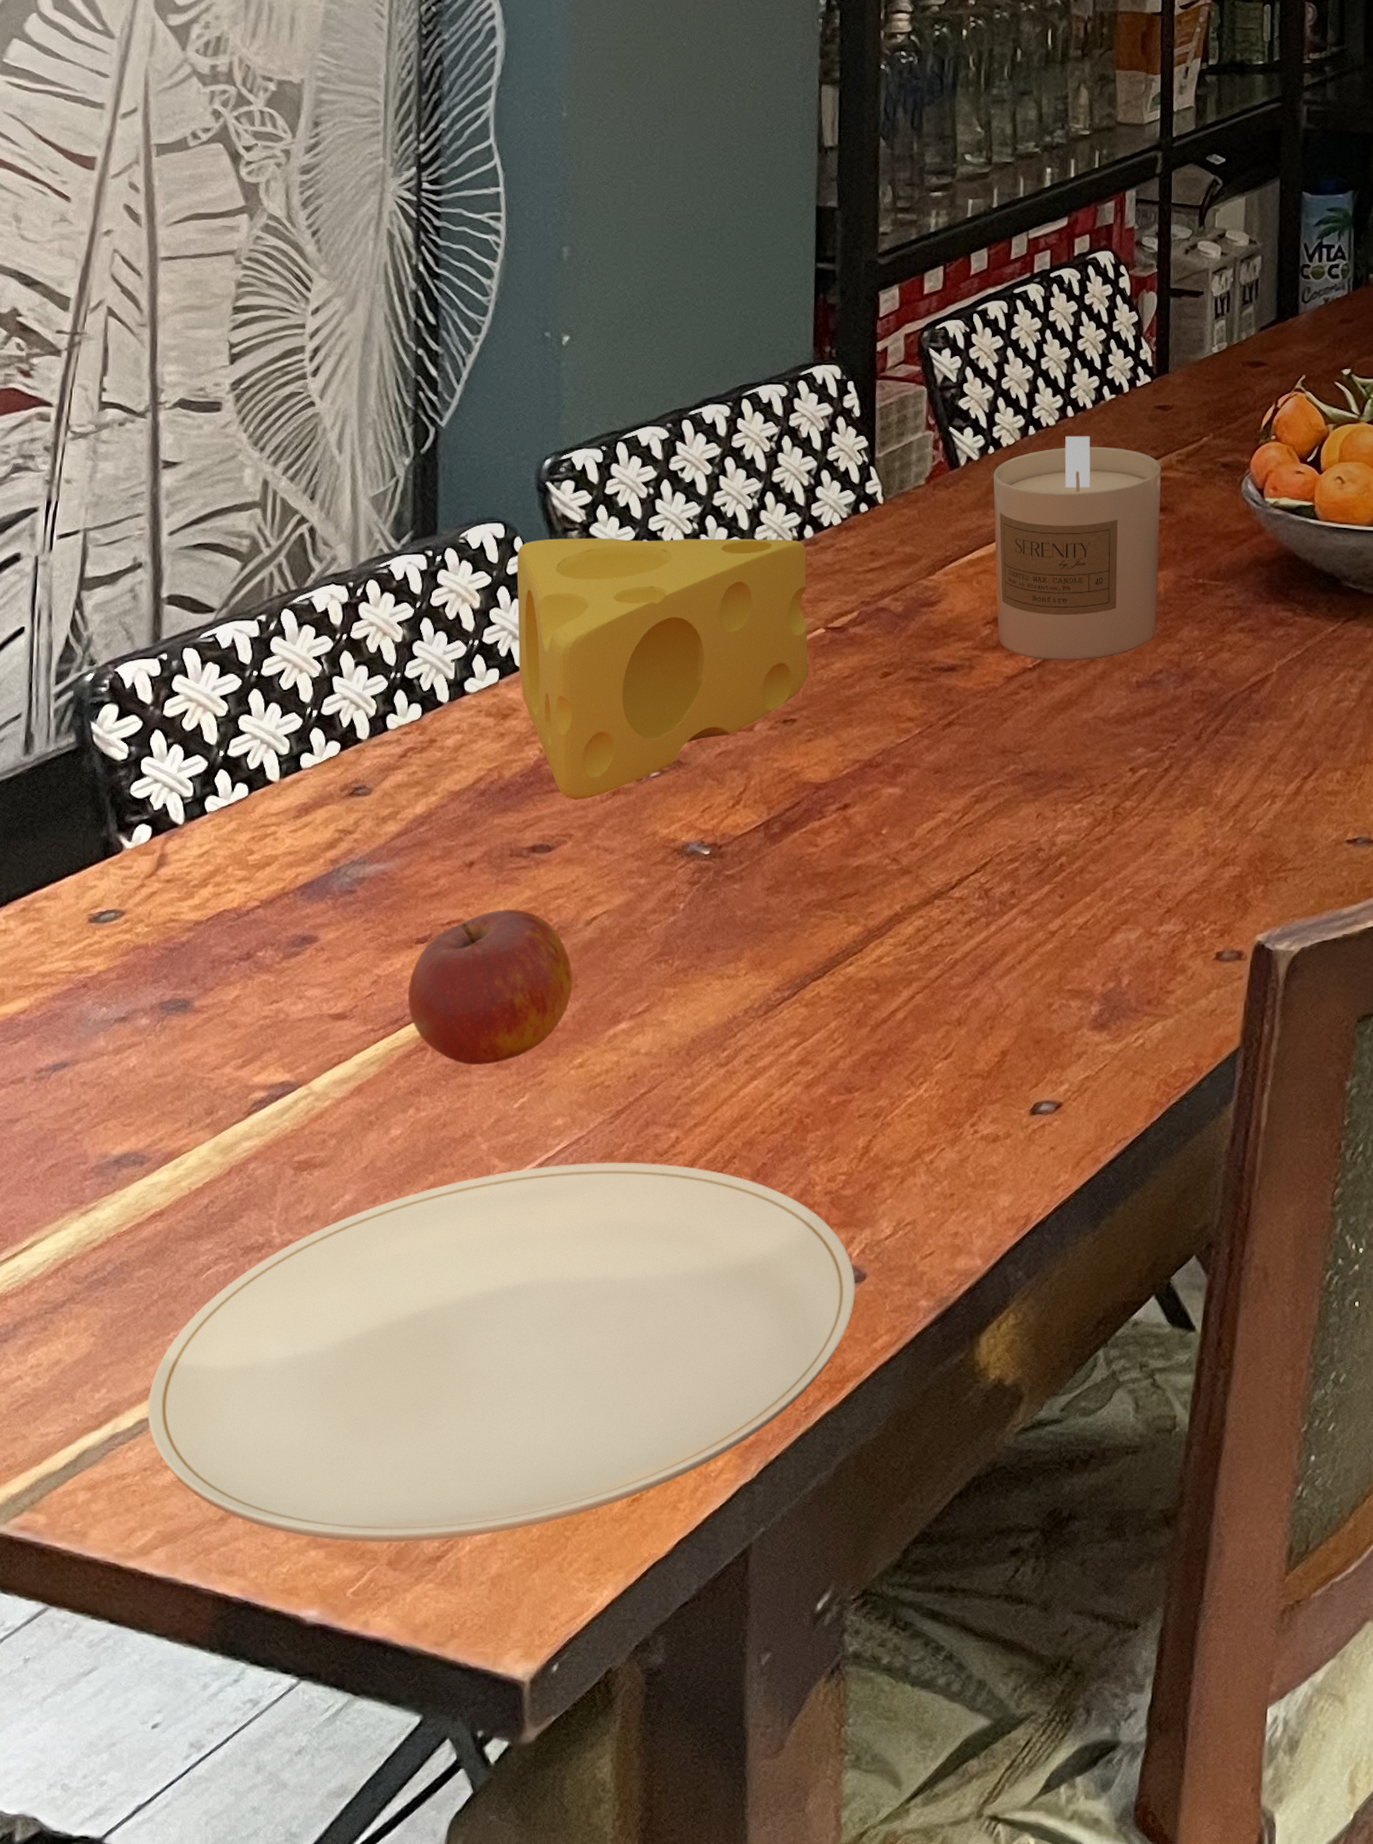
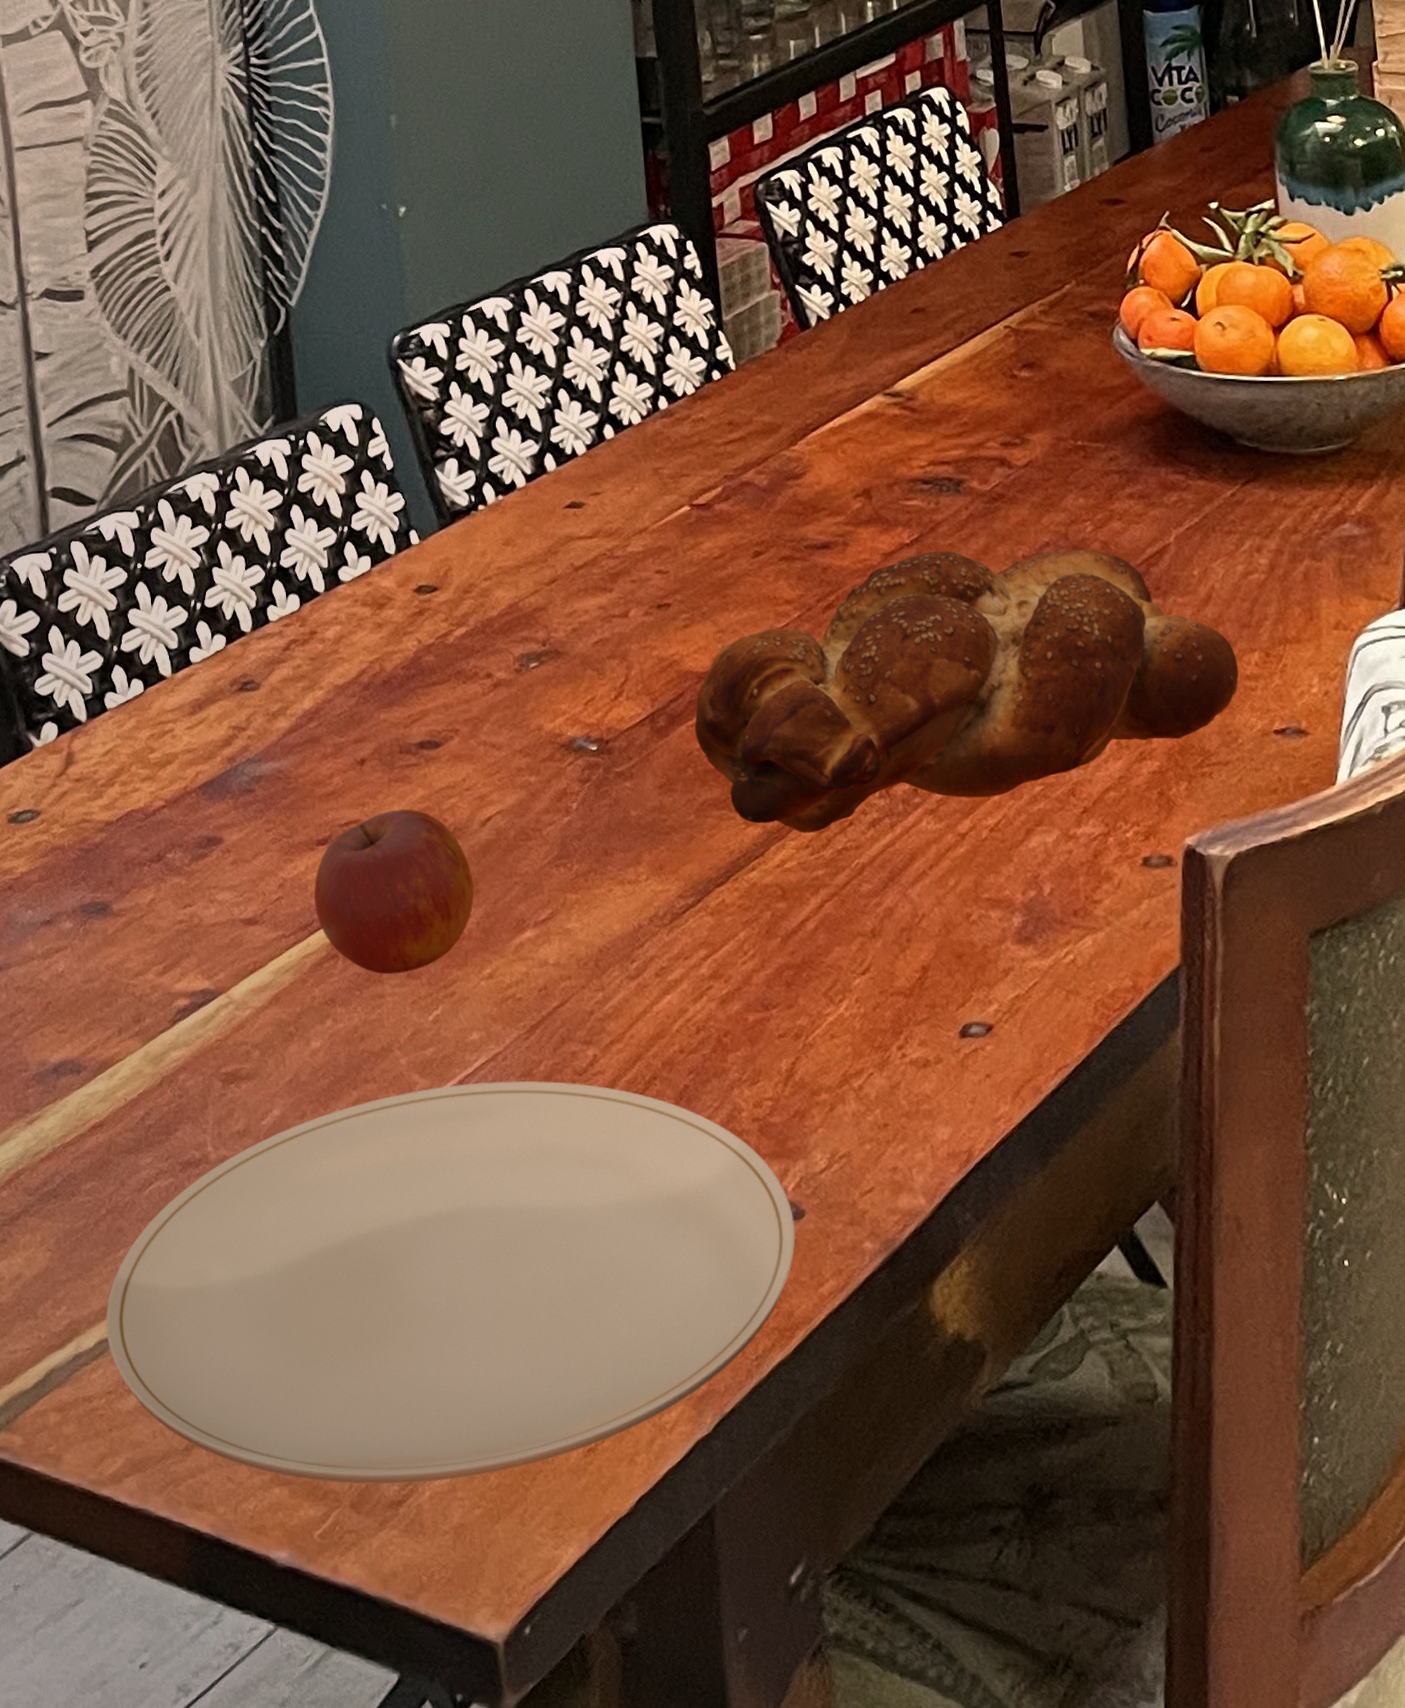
cheese: present [517,538,808,800] -> none [376,411,677,693]
bread loaf: none [808,675,1321,931] -> present [695,550,1239,833]
candle: present [993,436,1161,661] -> none [846,288,1038,535]

